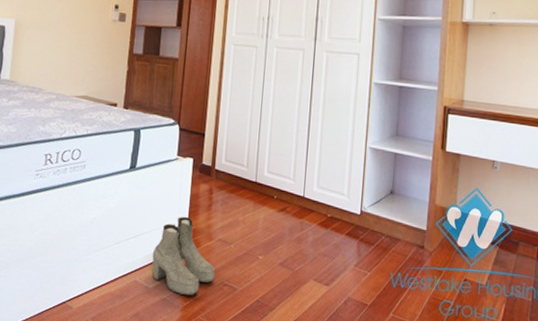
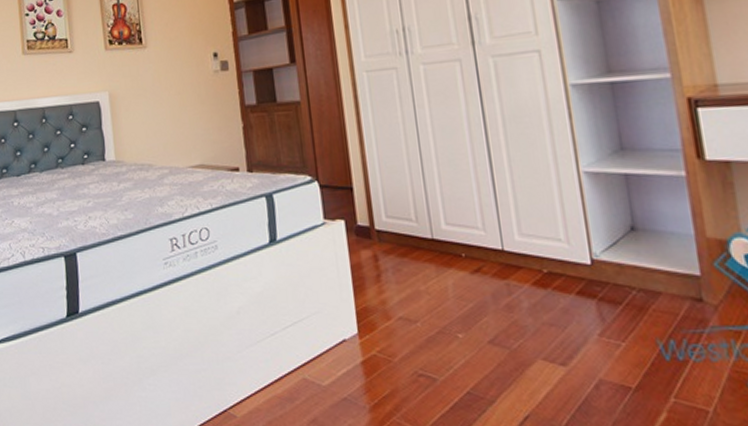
boots: present [151,216,215,296] -> none [318,293,405,393]

